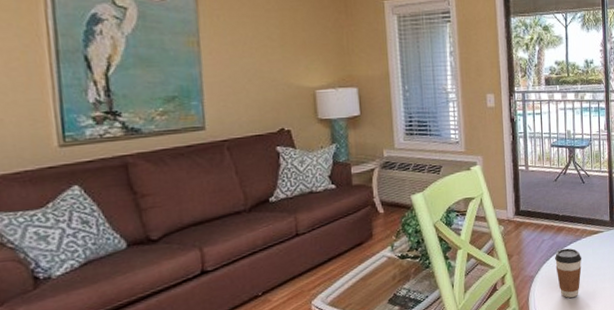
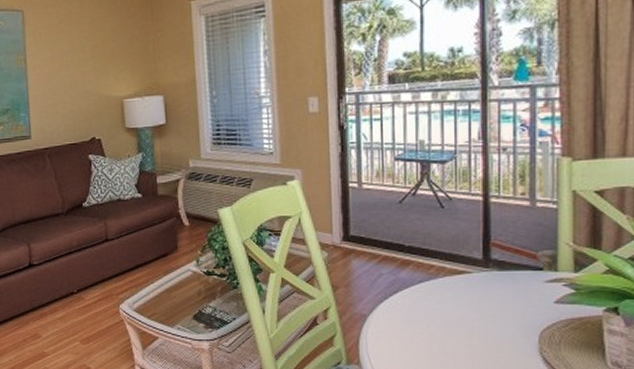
coffee cup: present [555,248,582,298] -> none [397,287,438,350]

